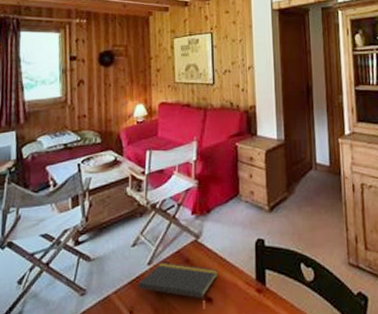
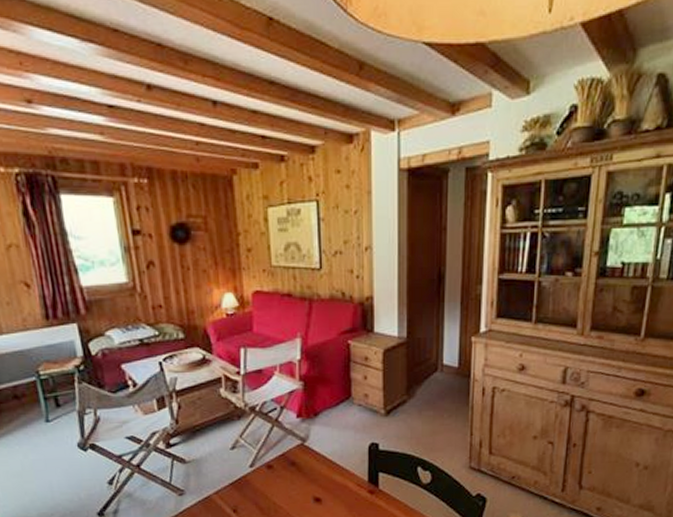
notepad: present [138,261,218,301] -> none [240,464,327,501]

